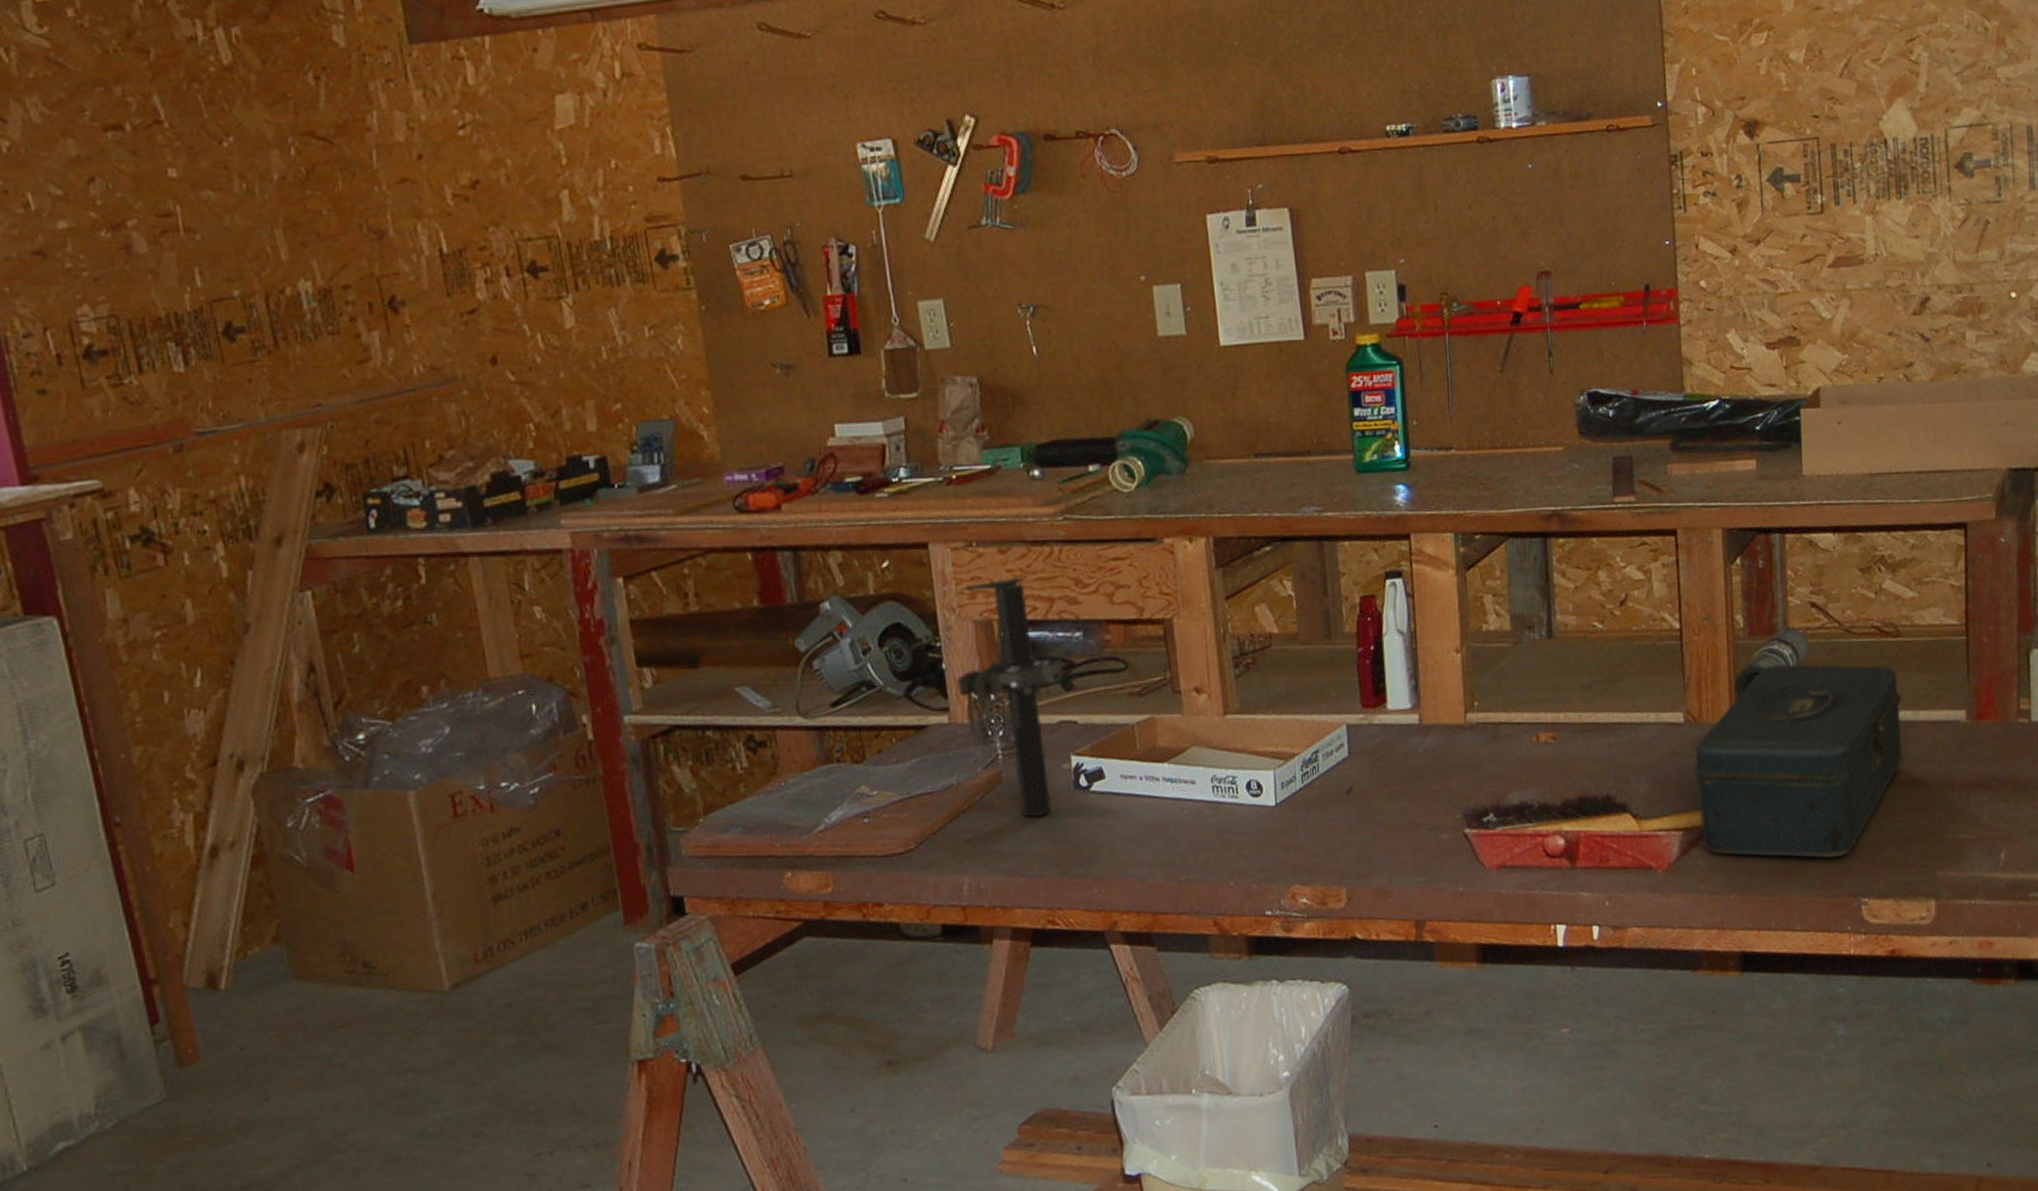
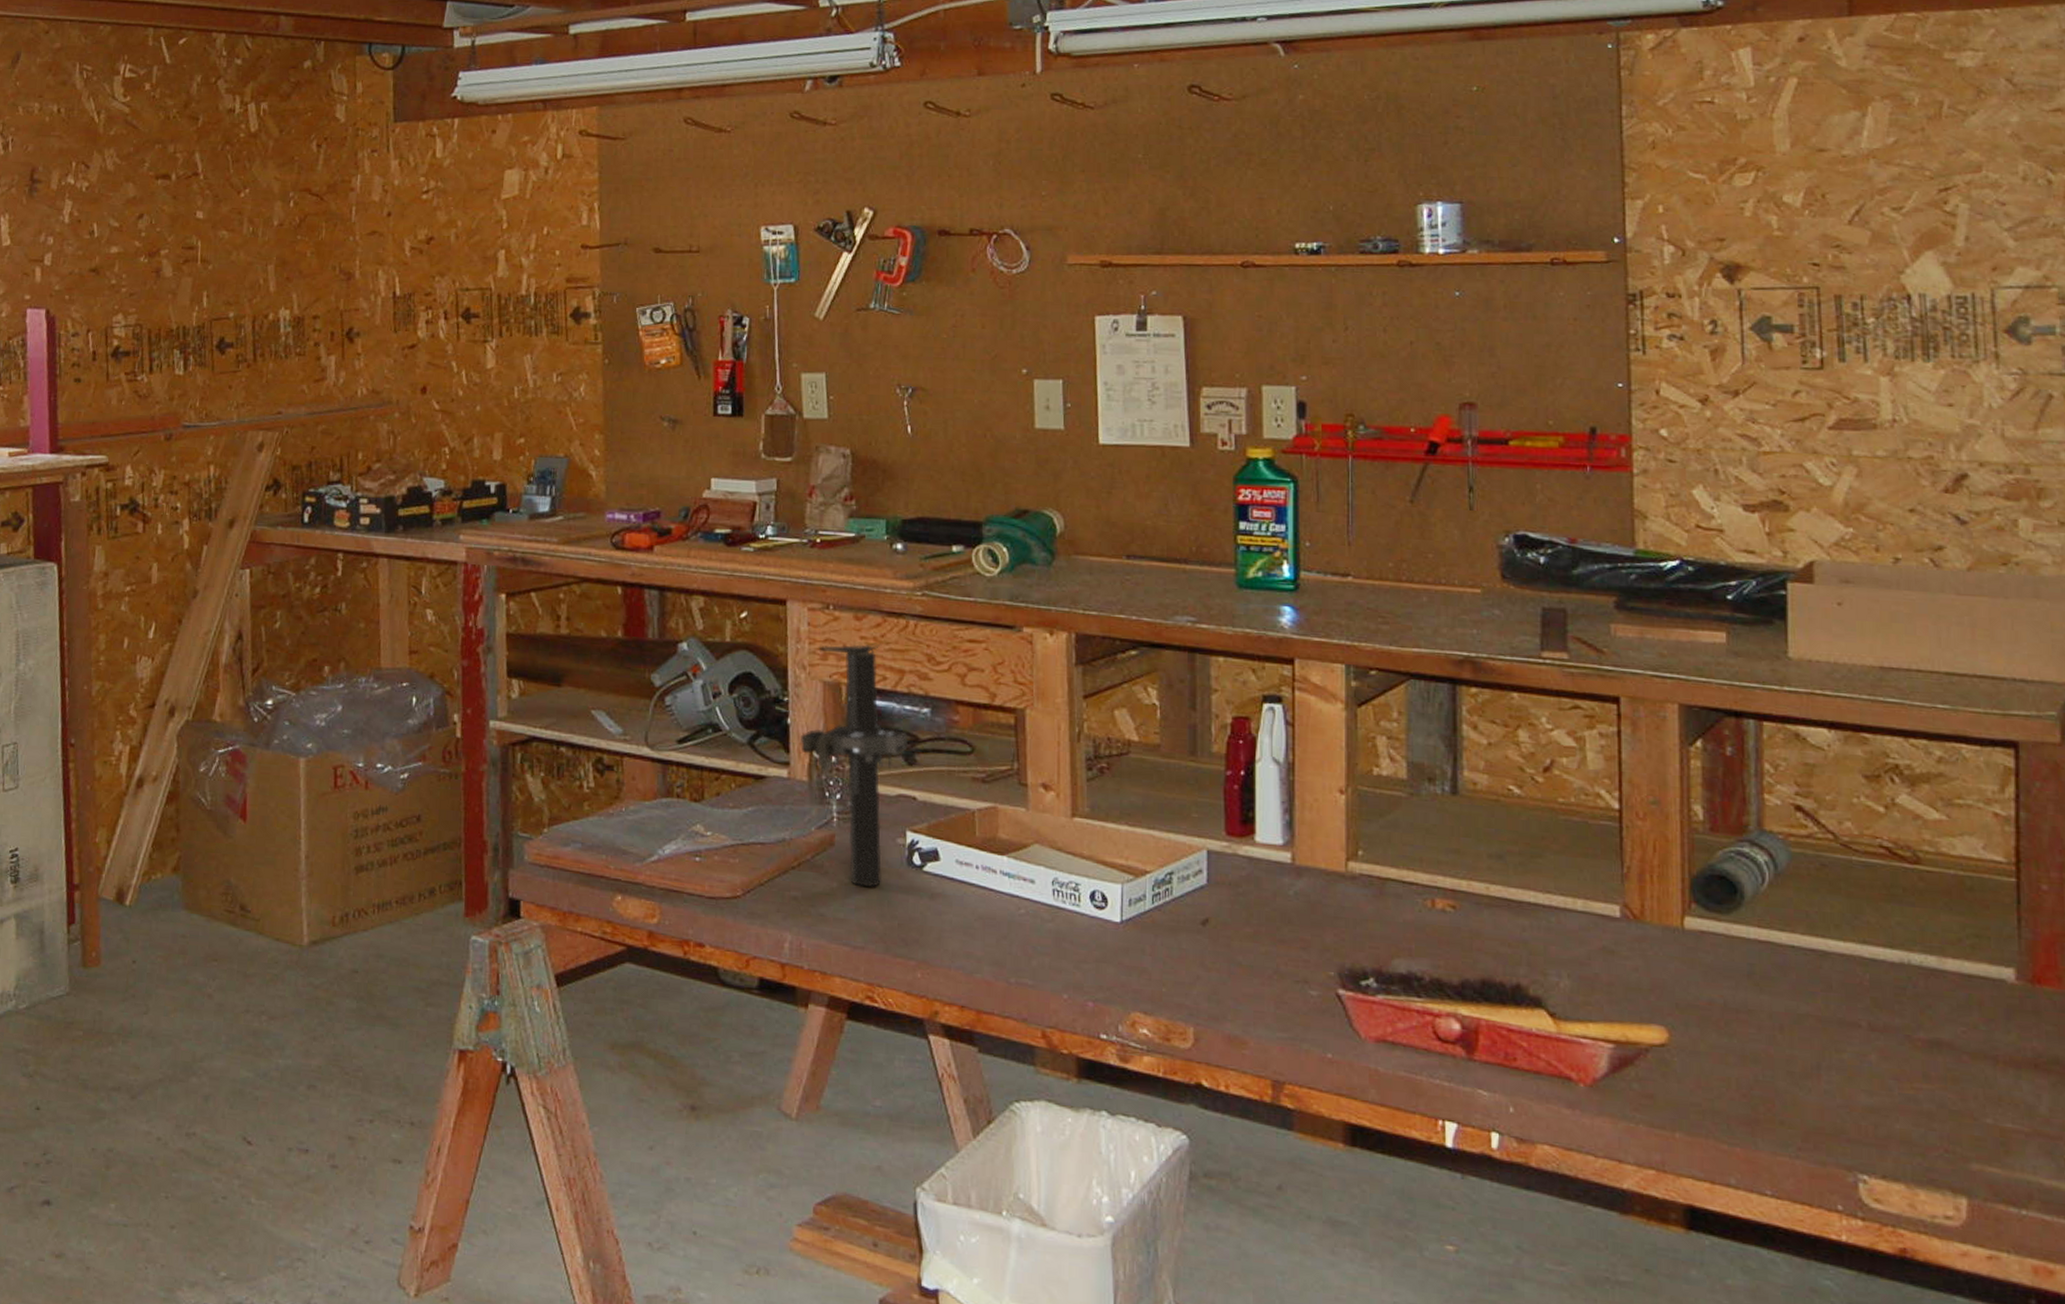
toolbox: present [1694,663,1903,859] -> none [1631,869,1922,1117]

